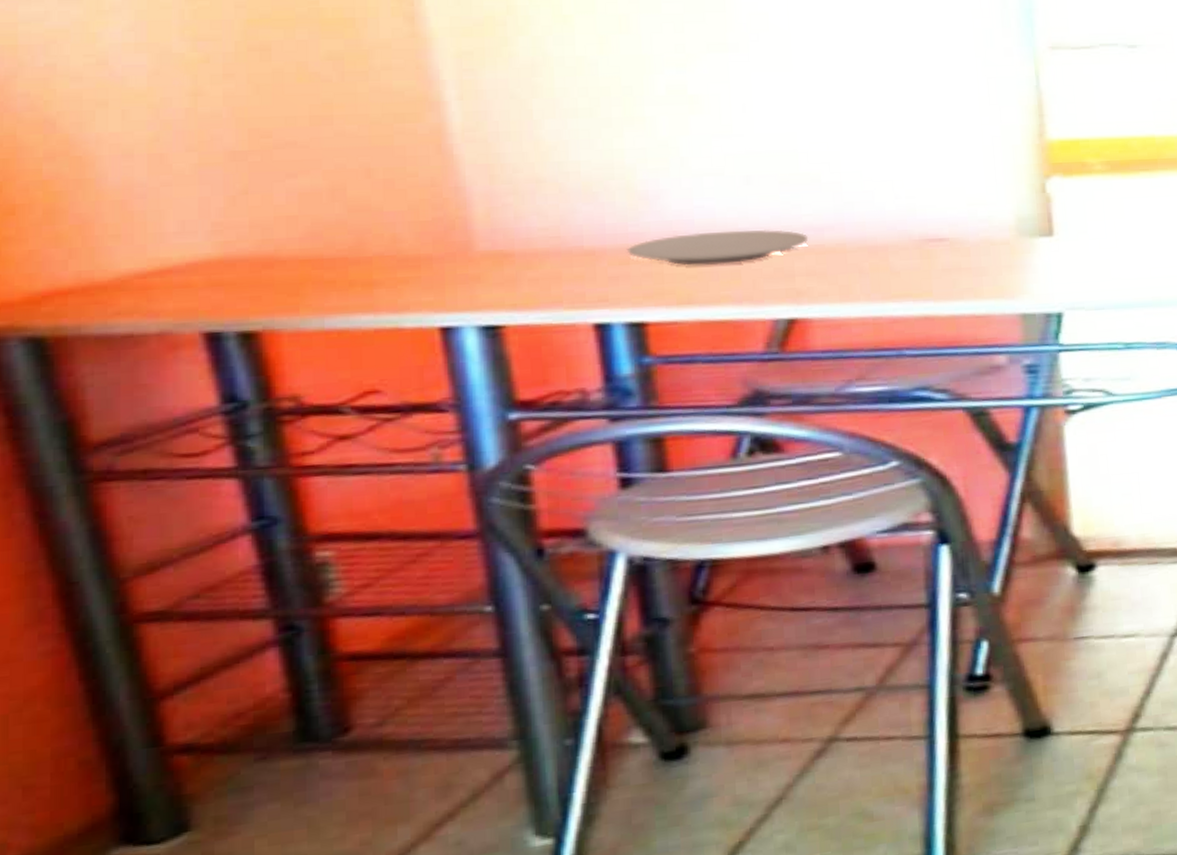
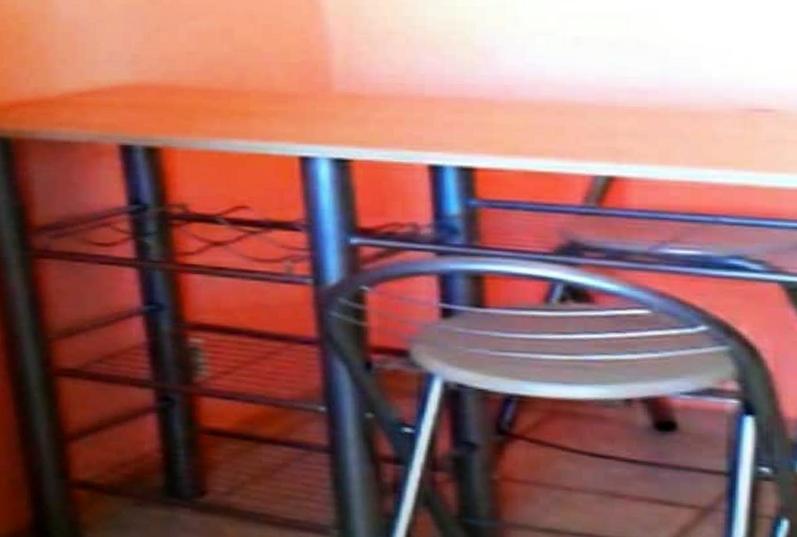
plate: present [626,229,809,266] -> none [462,87,633,119]

